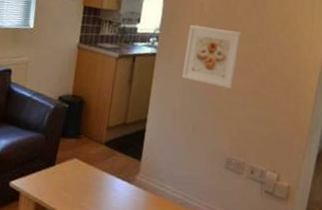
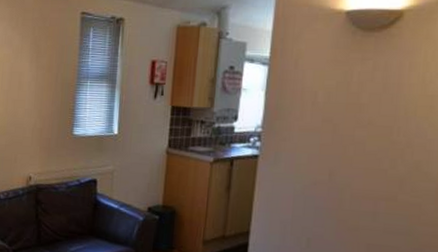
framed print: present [182,24,242,89] -> none [291,118,369,194]

